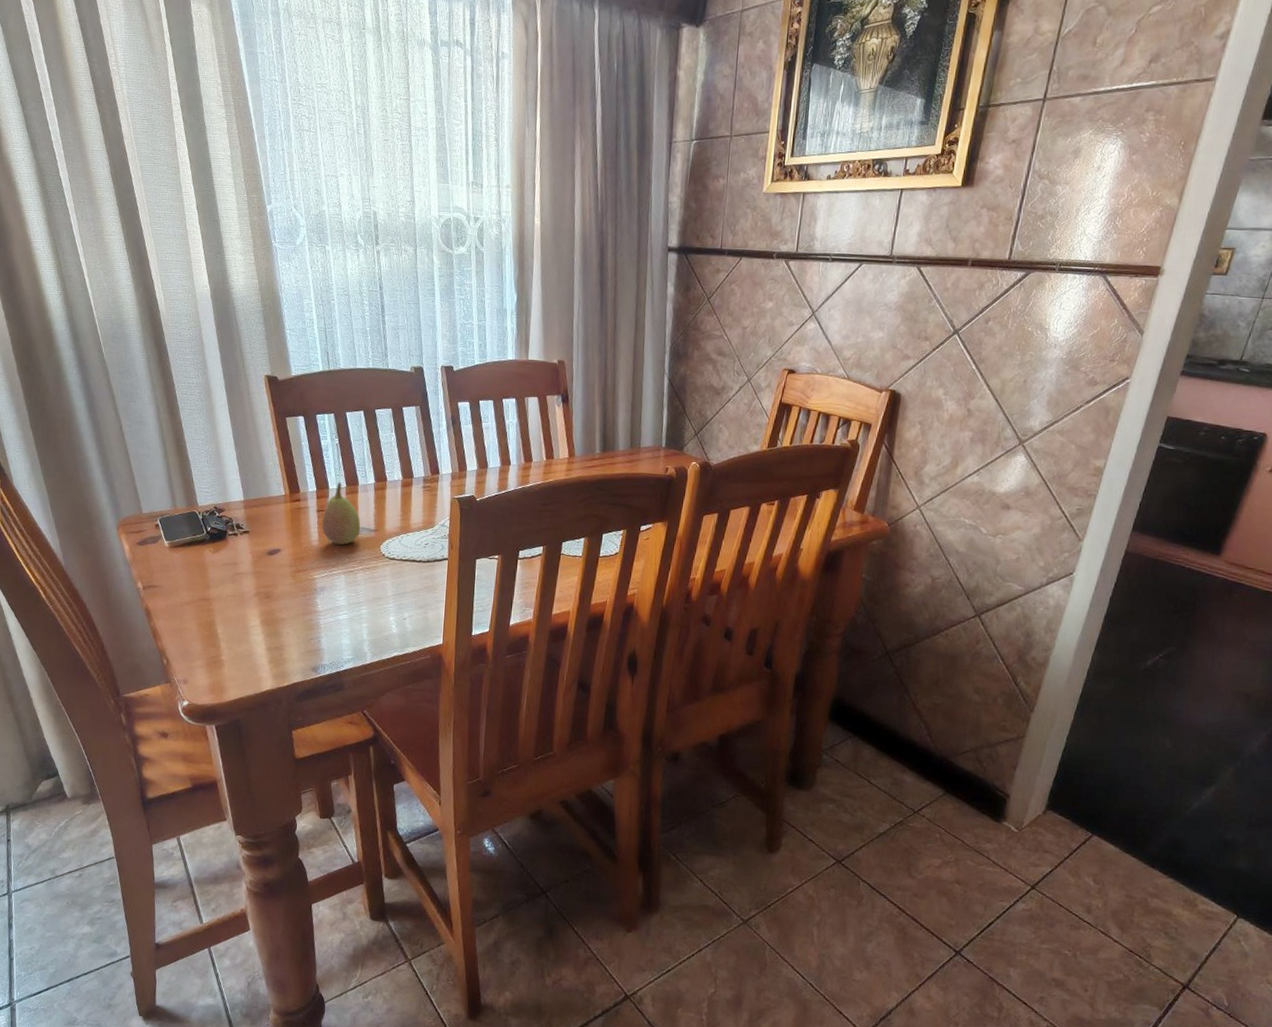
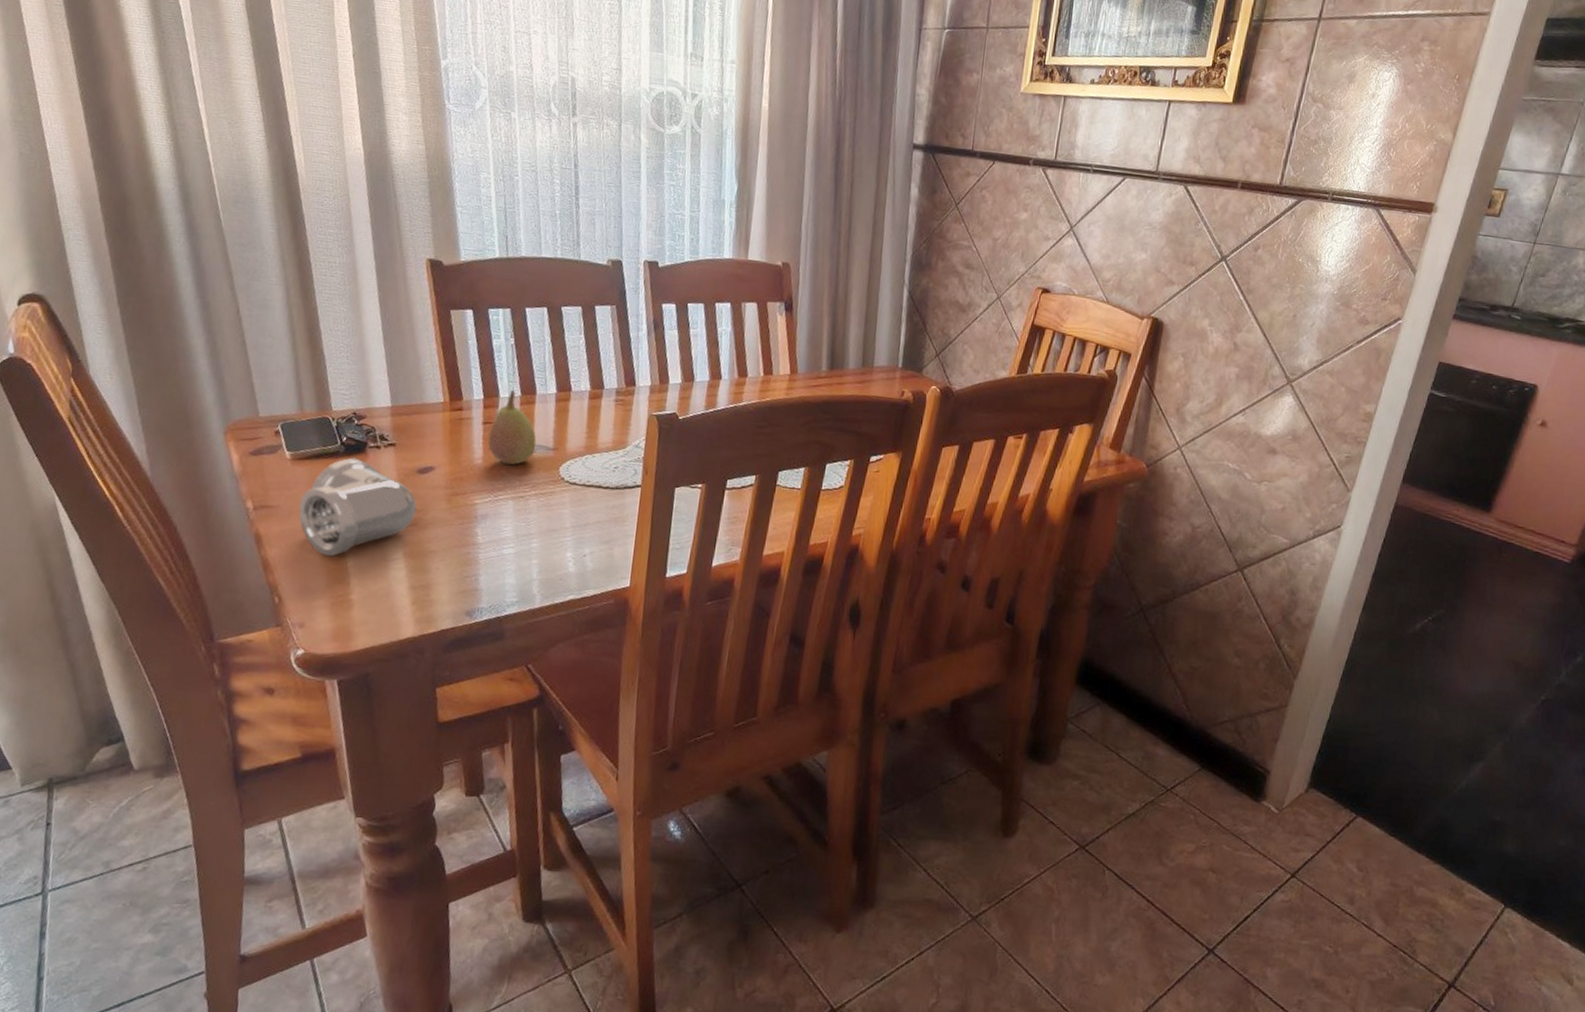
pipe fitting: none [176,544,269,626] -> present [298,458,417,557]

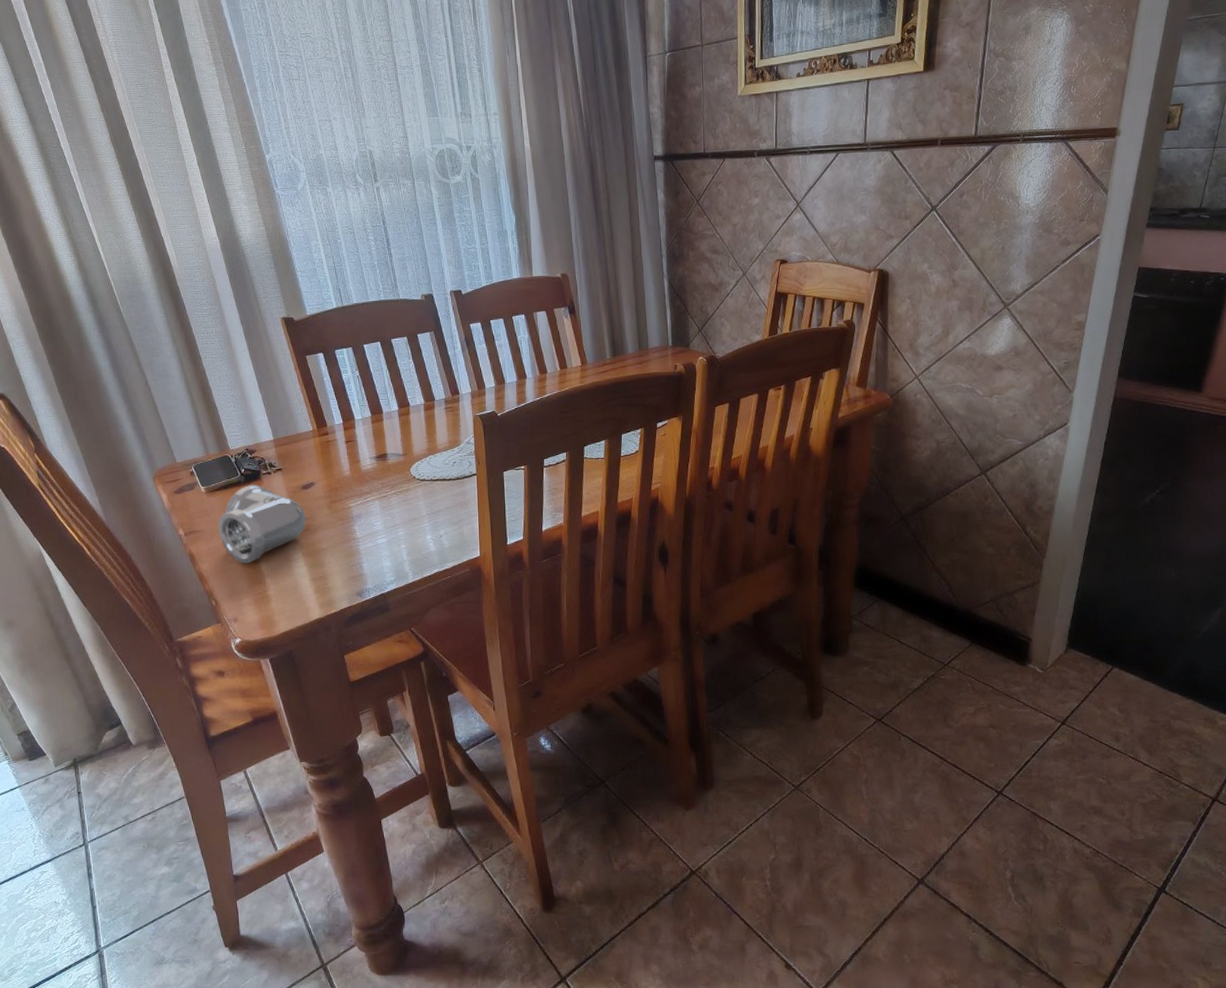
fruit: present [487,389,537,465] -> none [351,412,390,472]

